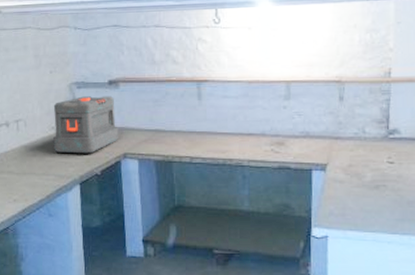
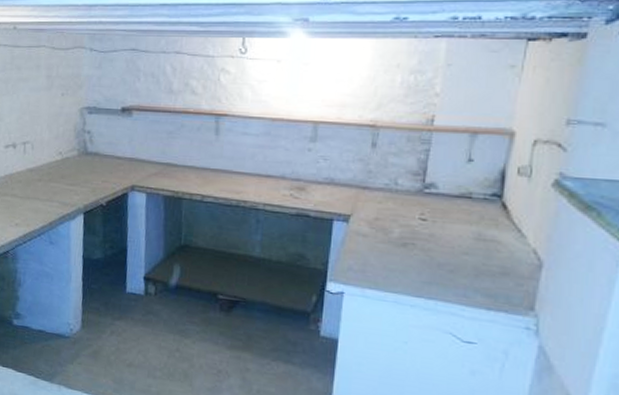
toolbox: present [53,96,118,154] -> none [59,122,128,183]

